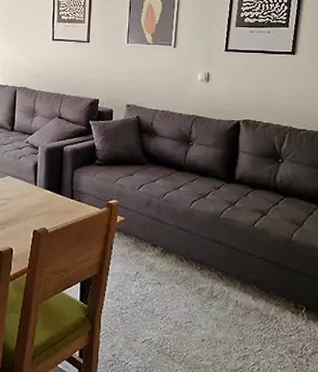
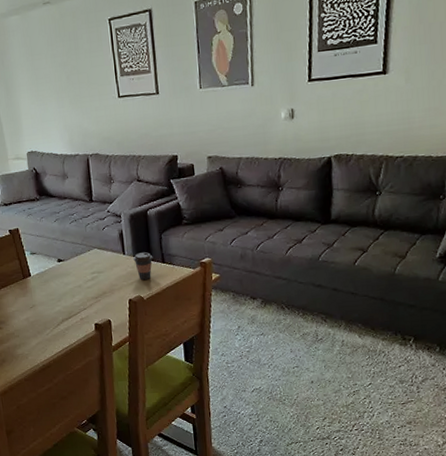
coffee cup: none [44,186,63,214] -> present [133,252,153,281]

